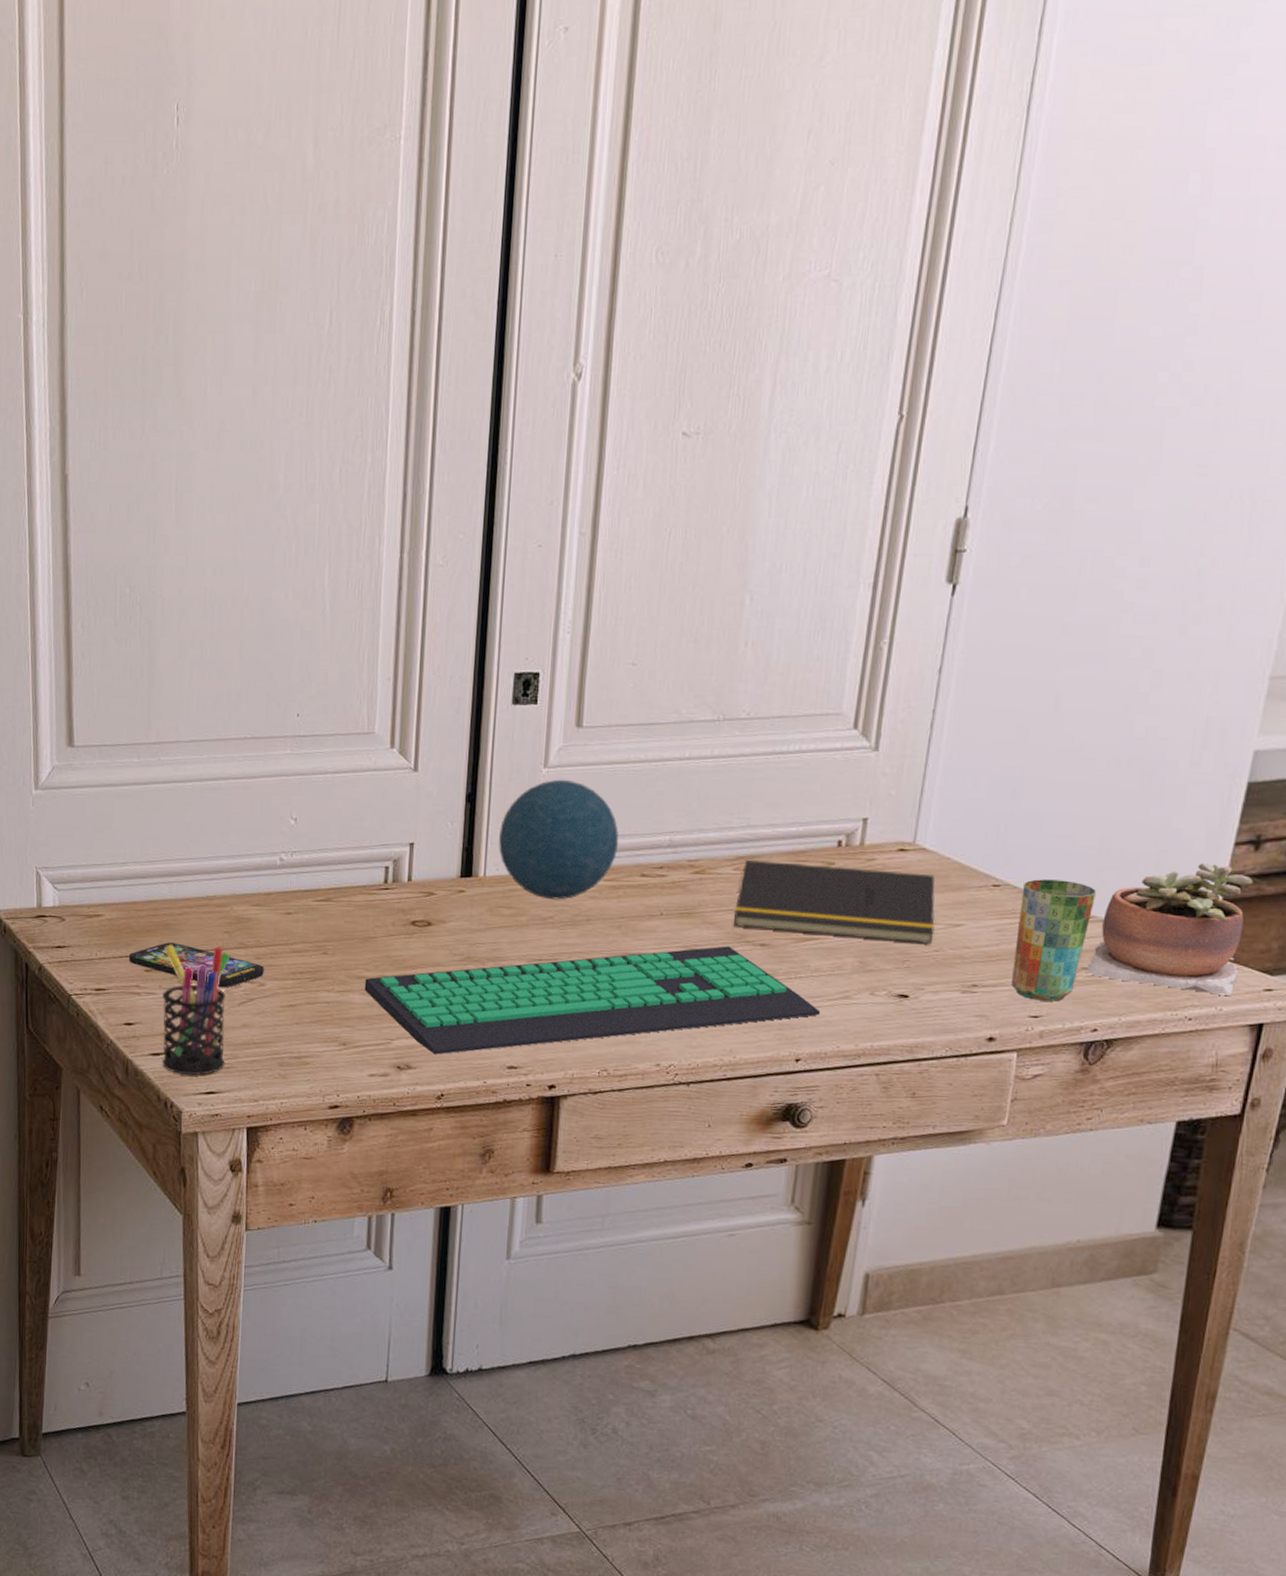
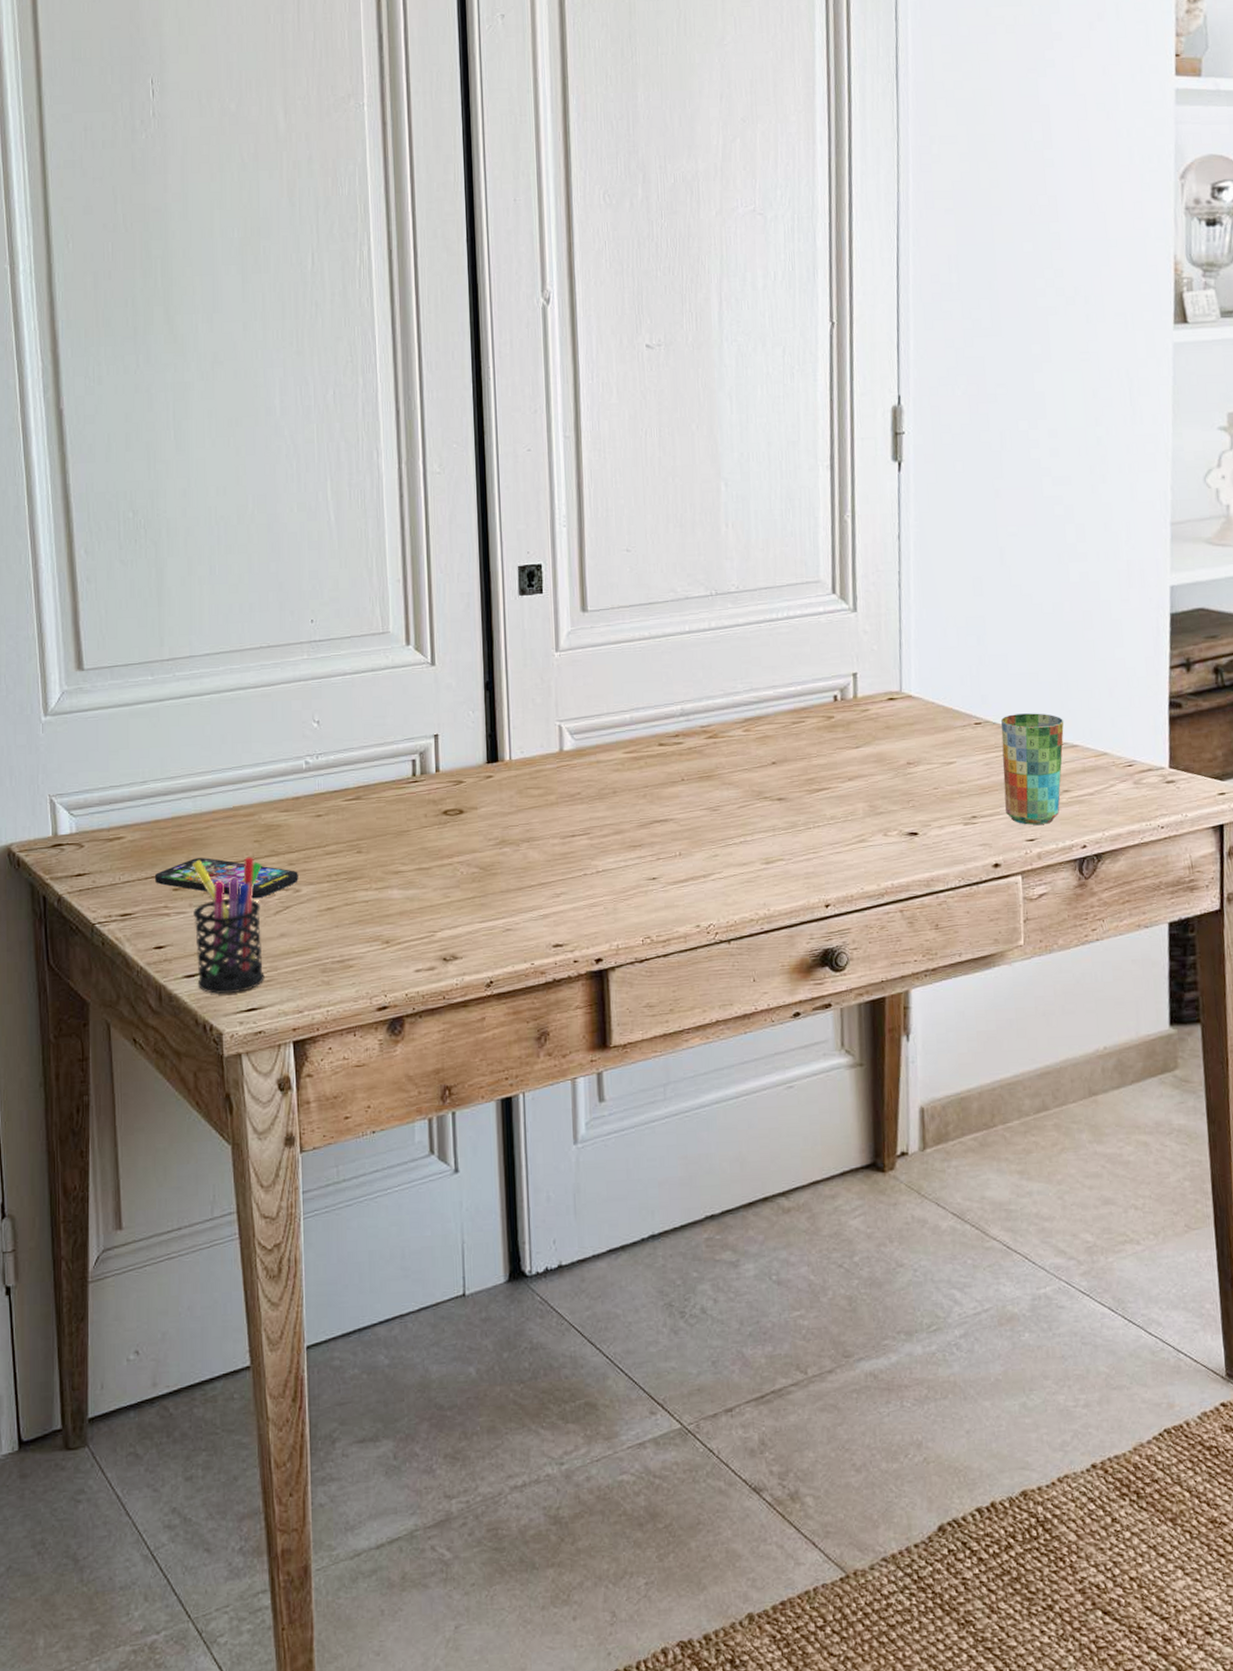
computer keyboard: present [364,946,821,1055] -> none [402,804,842,942]
decorative orb: present [499,779,619,900] -> none [520,661,635,776]
notepad: present [733,859,935,945] -> none [749,719,931,785]
succulent plant: present [1085,863,1253,995] -> none [1066,687,1194,803]

